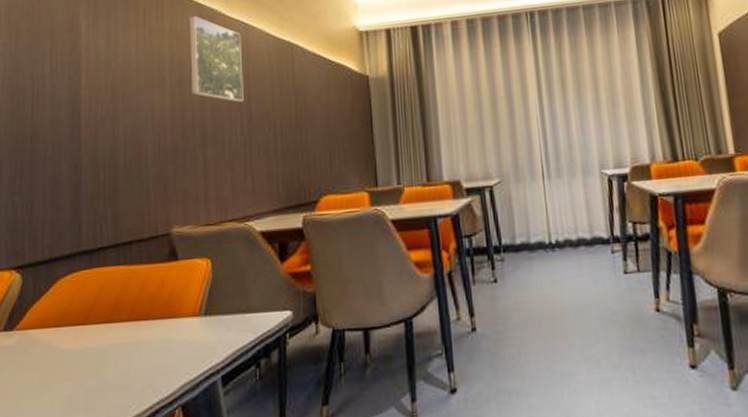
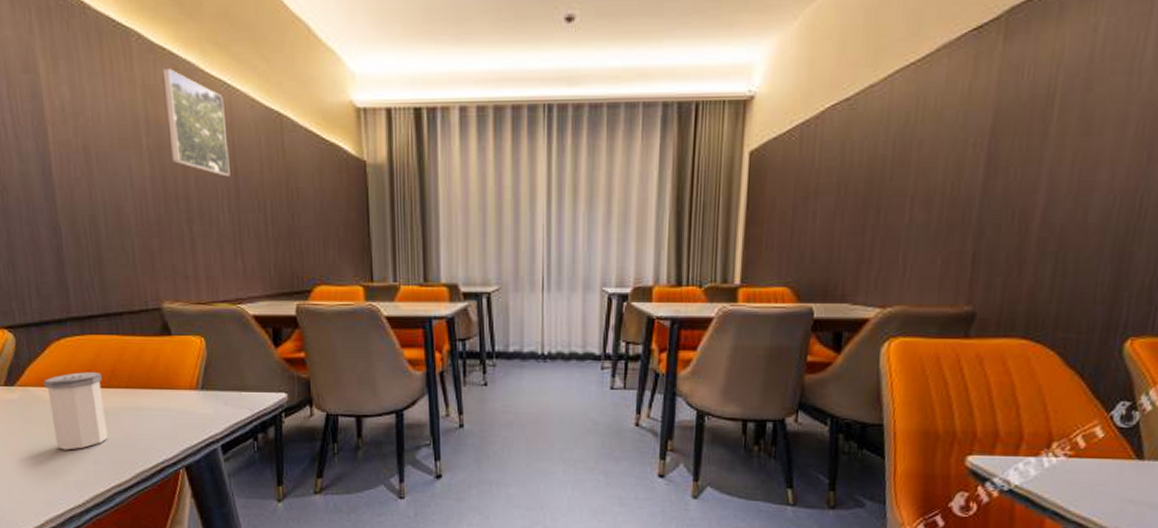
salt shaker: none [44,307,104,399] -> present [43,372,108,450]

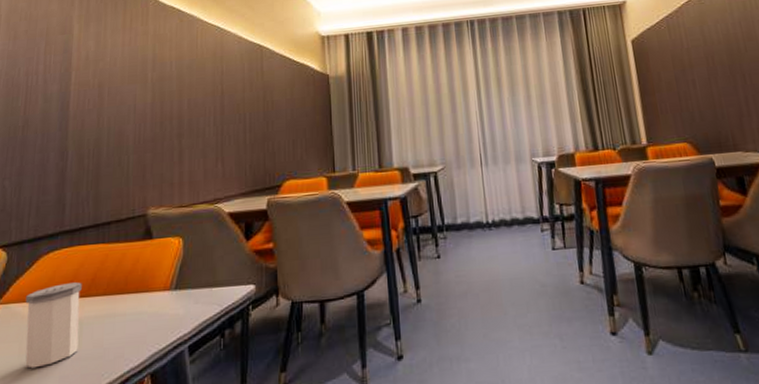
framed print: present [162,69,230,177] -> none [170,21,218,97]

